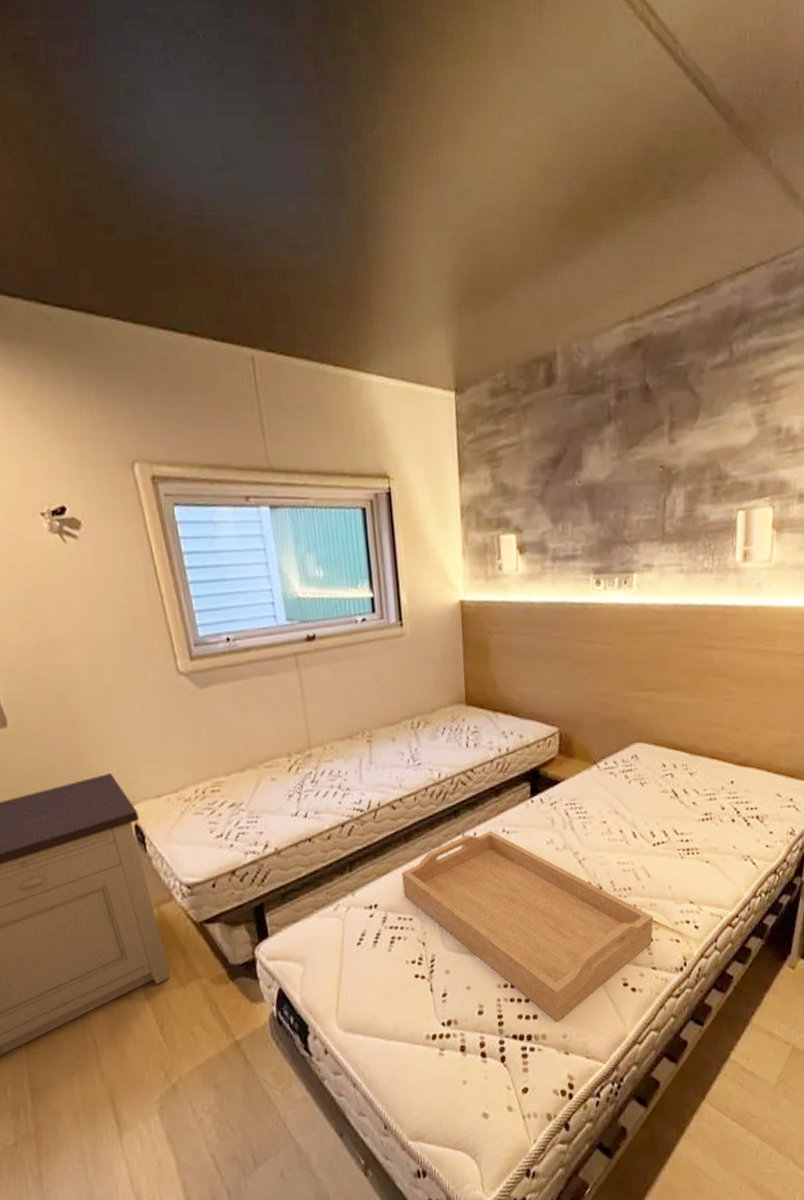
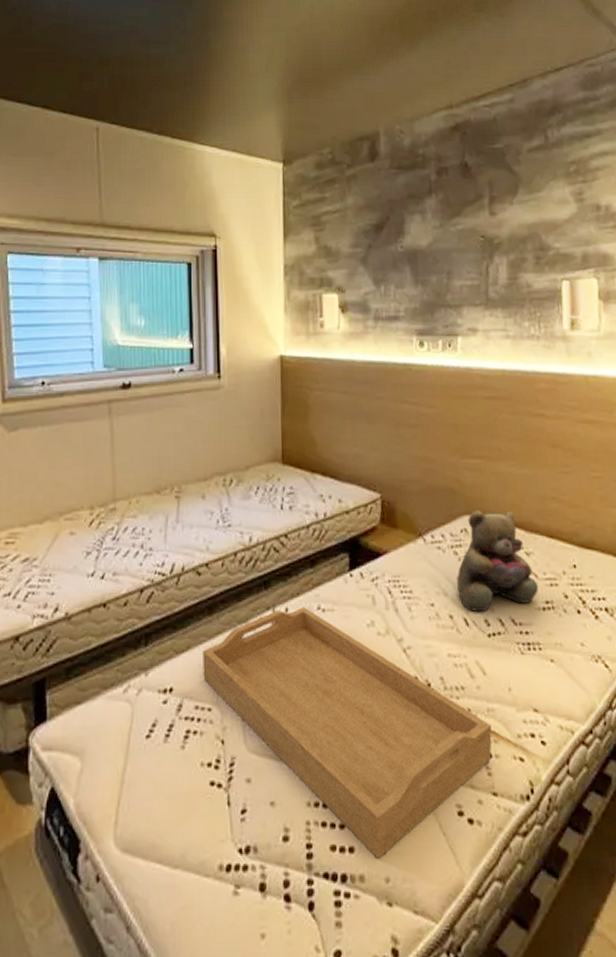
teddy bear: none [627,737,699,826] -> present [457,510,538,612]

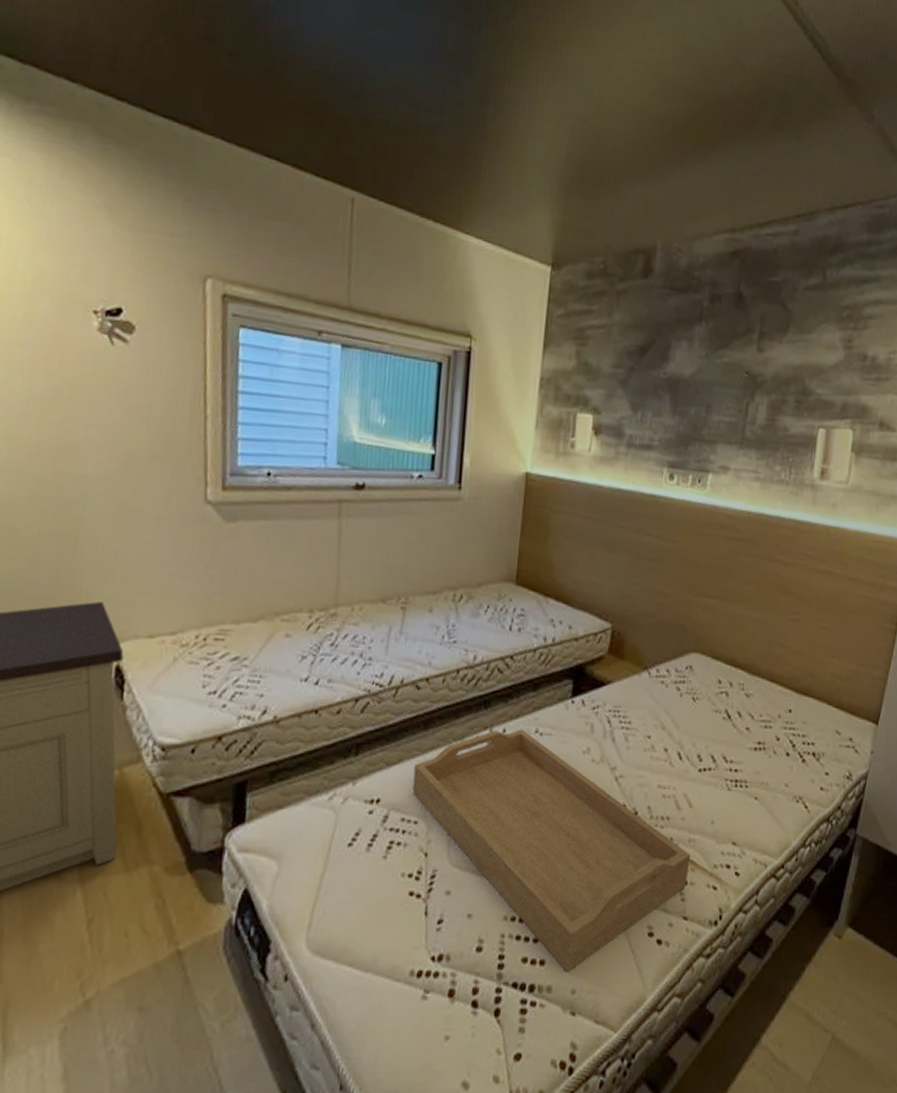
teddy bear: present [457,510,538,612] -> none [675,649,753,747]

